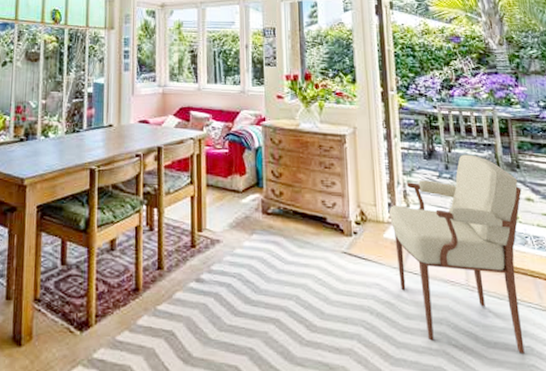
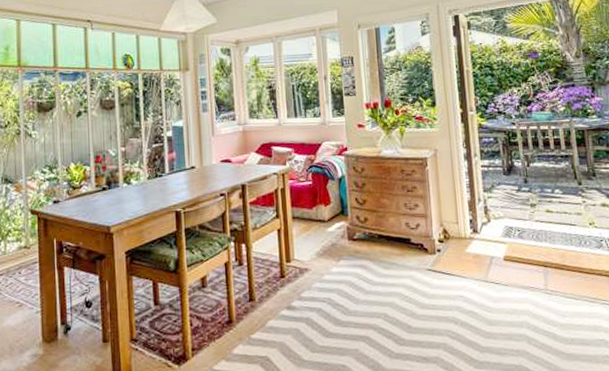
armchair: present [389,154,525,353] -> none [471,167,599,346]

